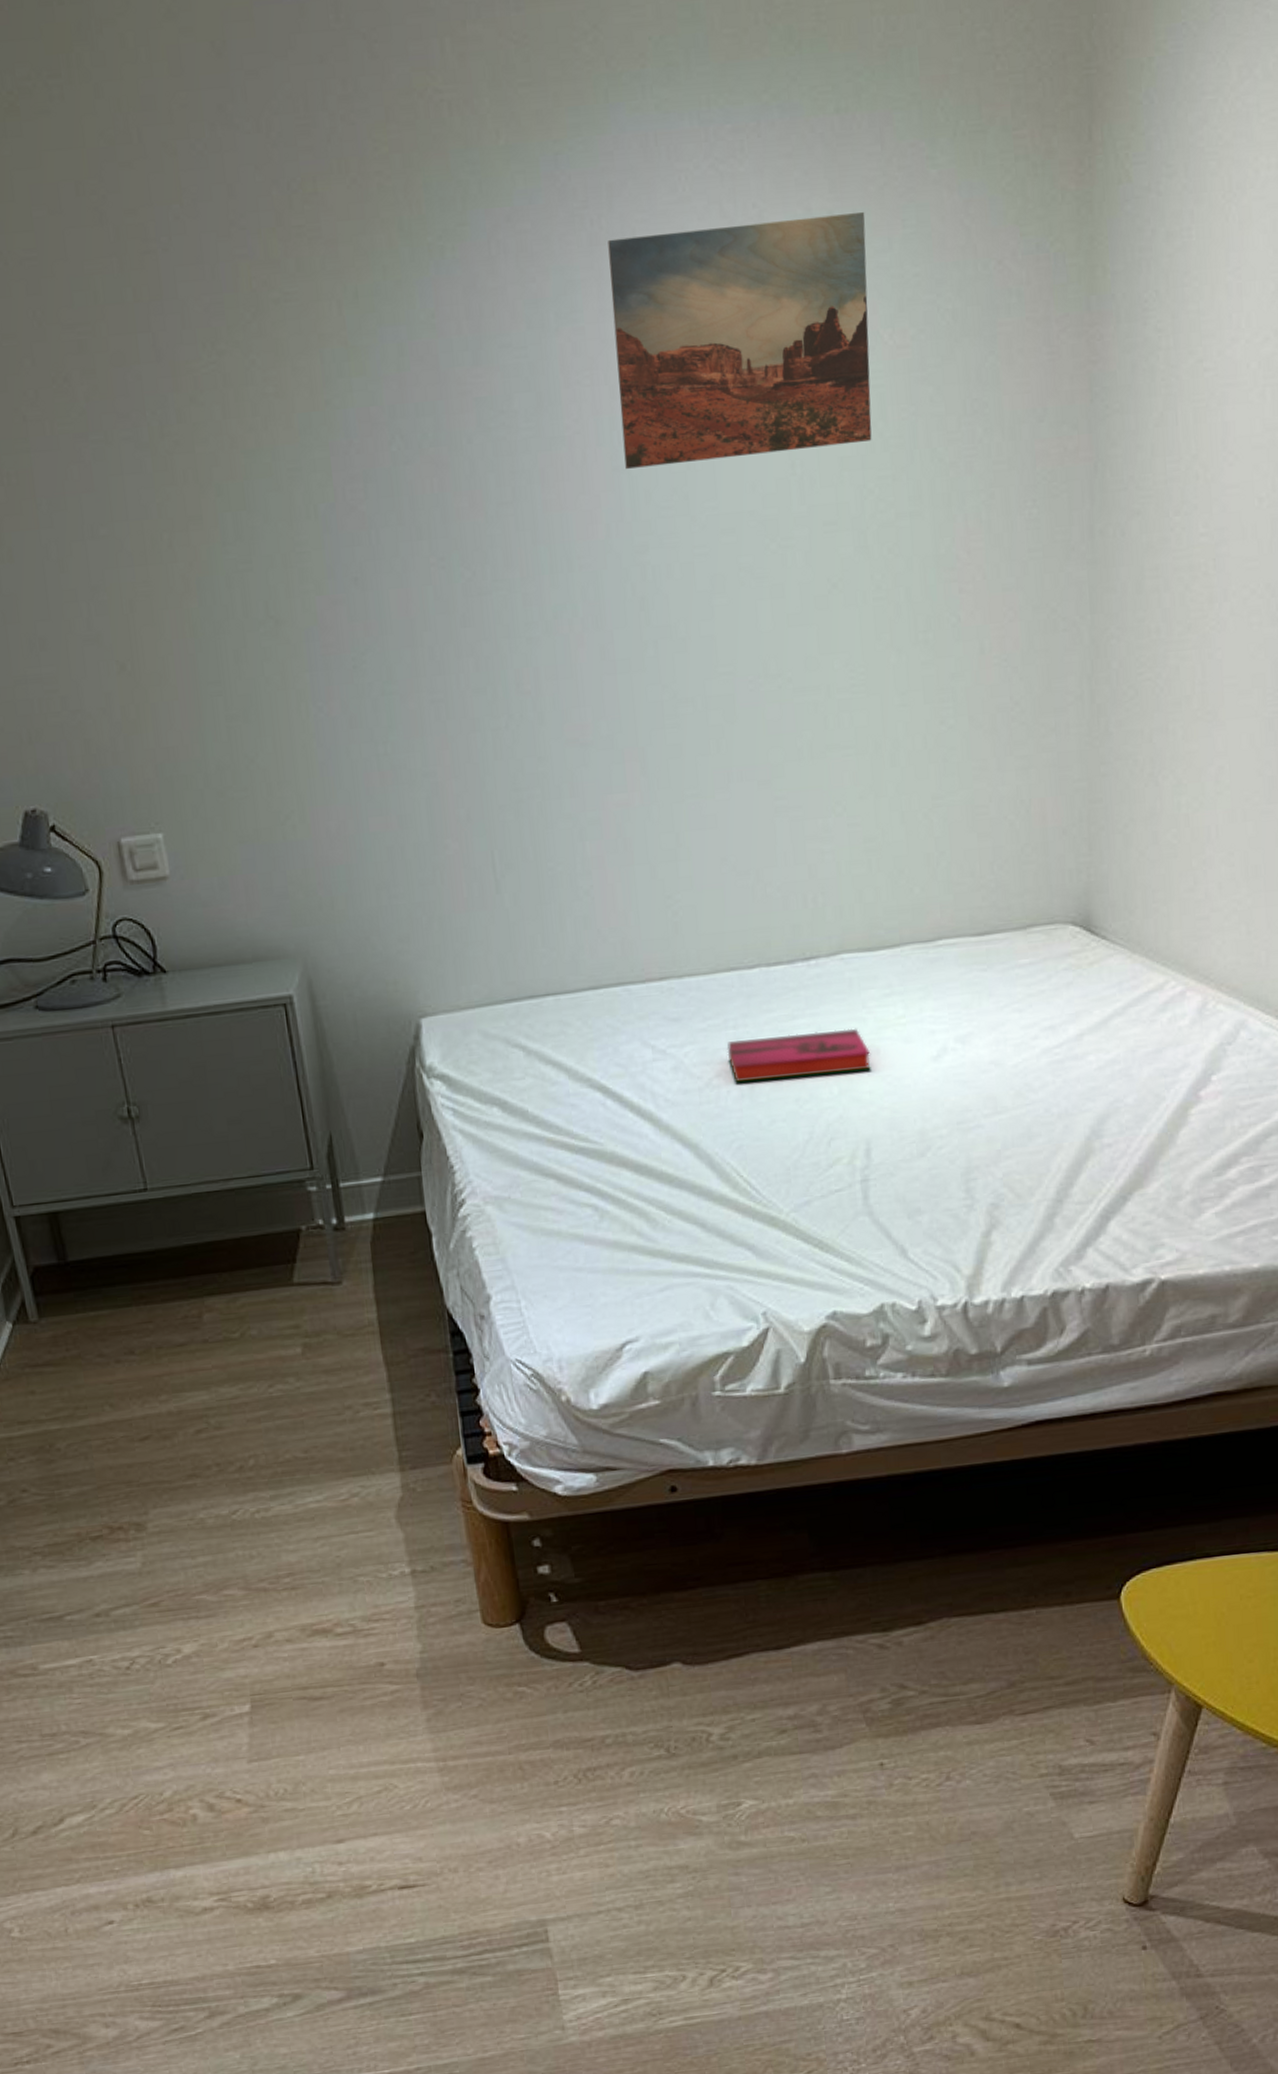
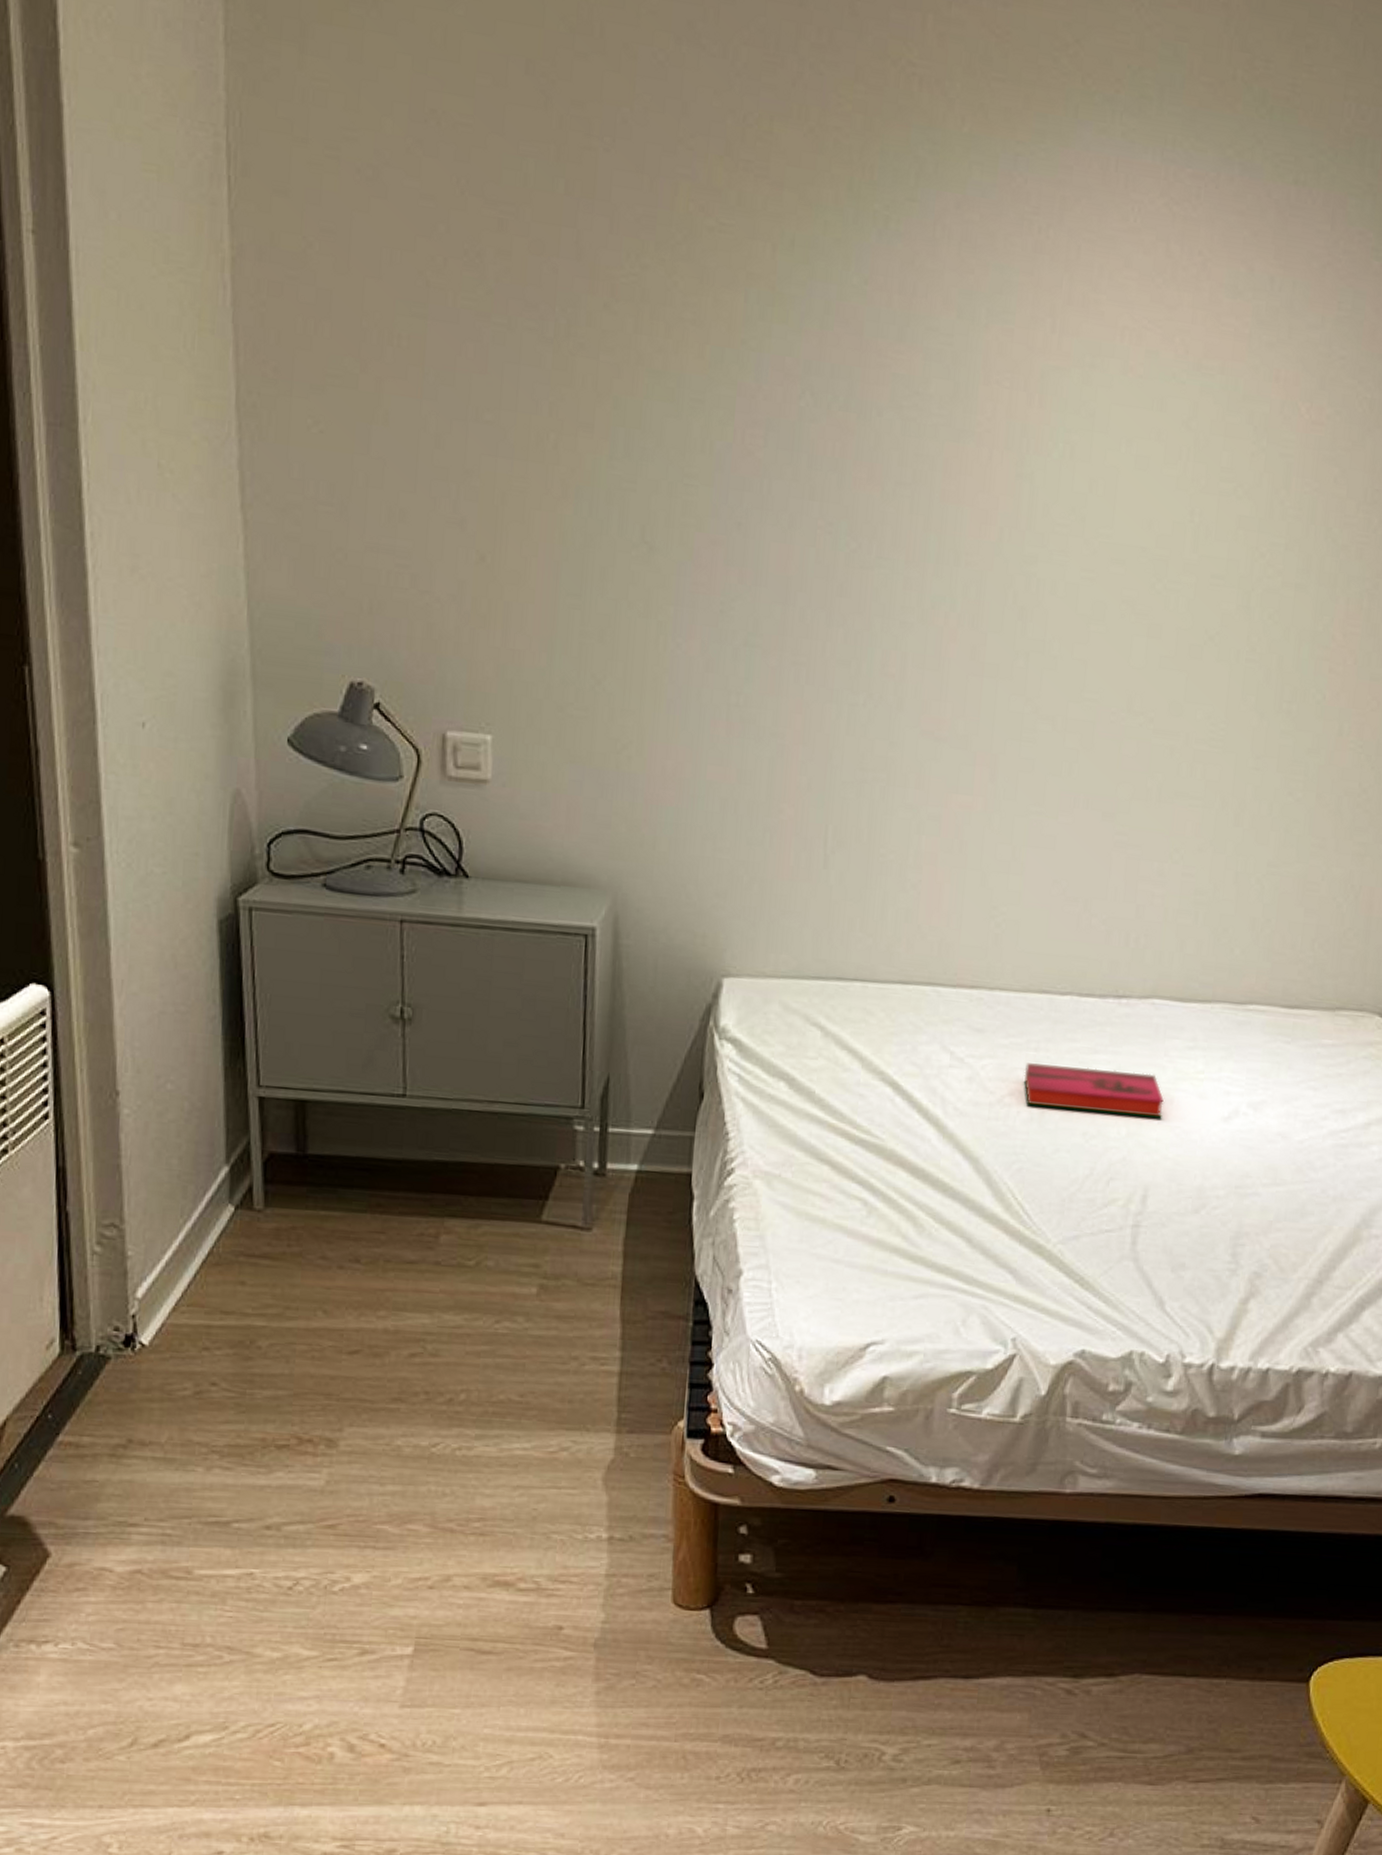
wall art: present [608,211,872,469] -> none [1029,250,1305,506]

